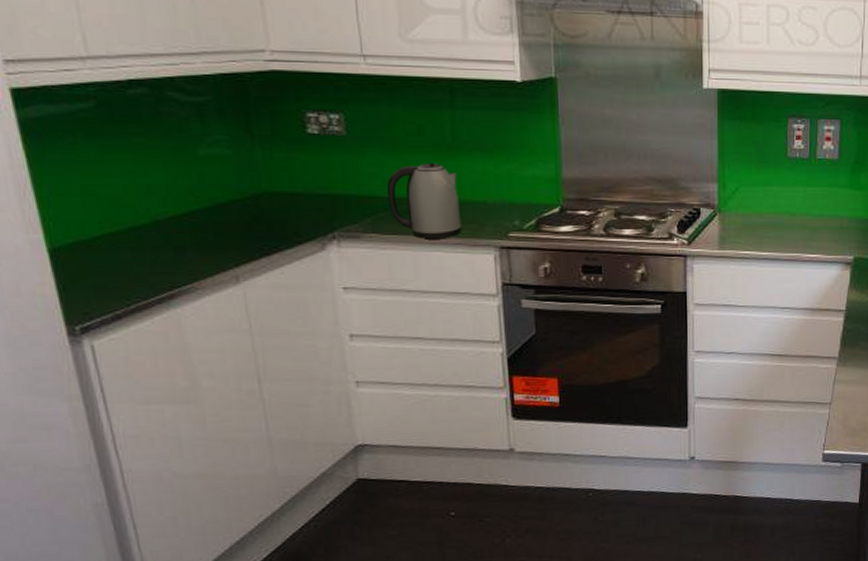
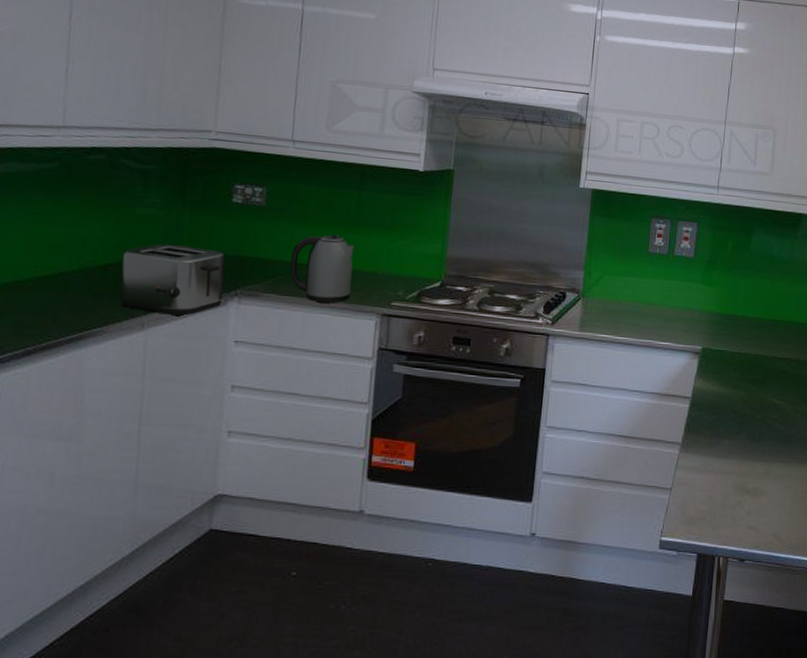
toaster: none [195,186,320,266] -> present [119,243,226,317]

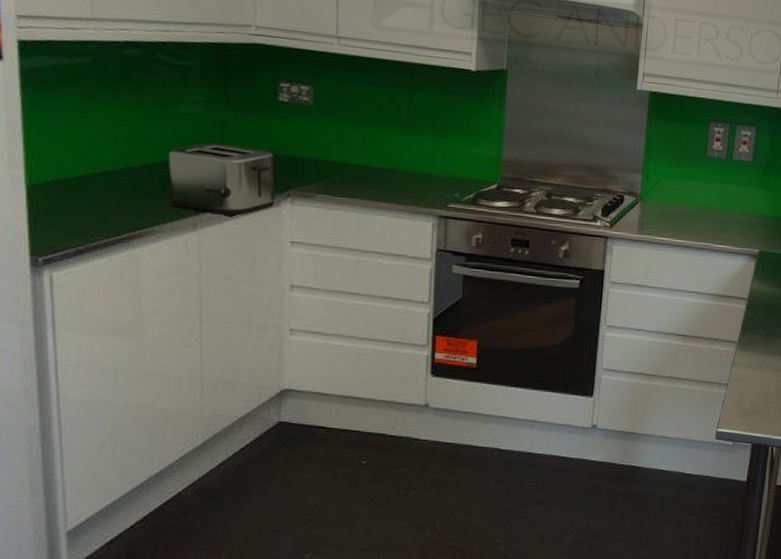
kettle: present [290,234,355,304] -> none [342,135,408,205]

